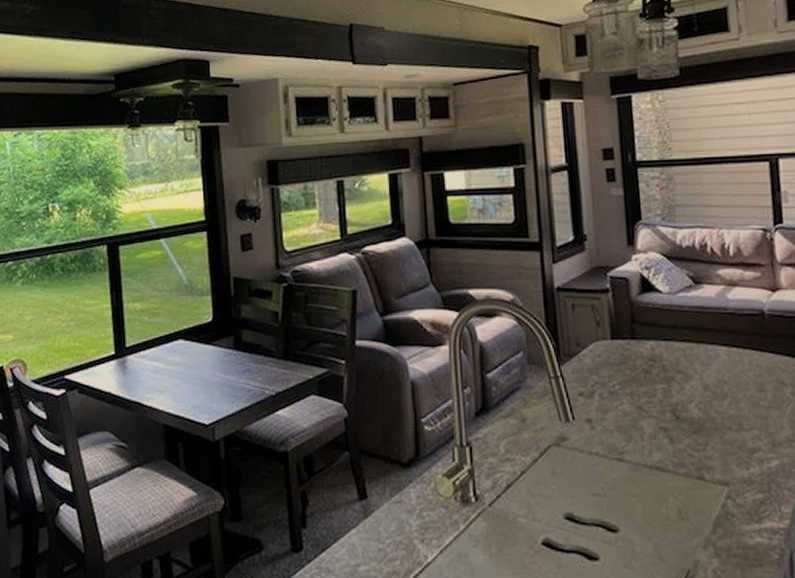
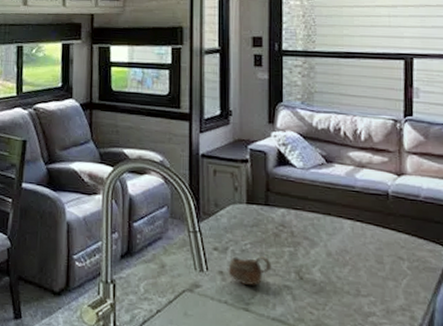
cup: none [596,398,644,431] -> present [228,256,272,285]

